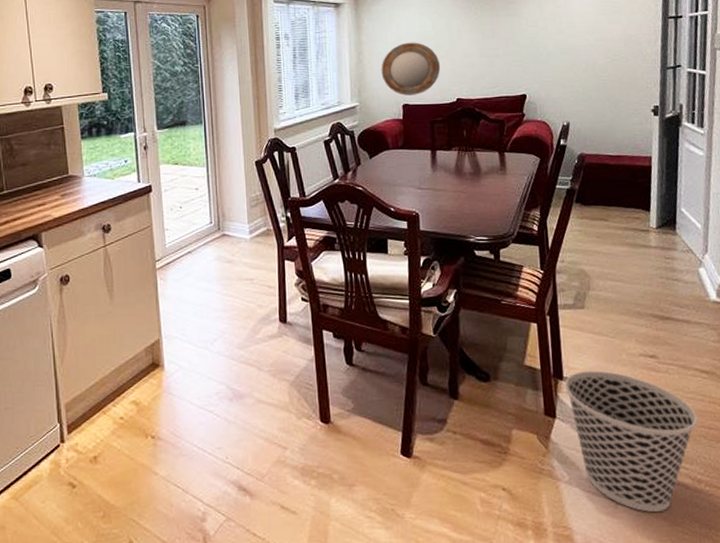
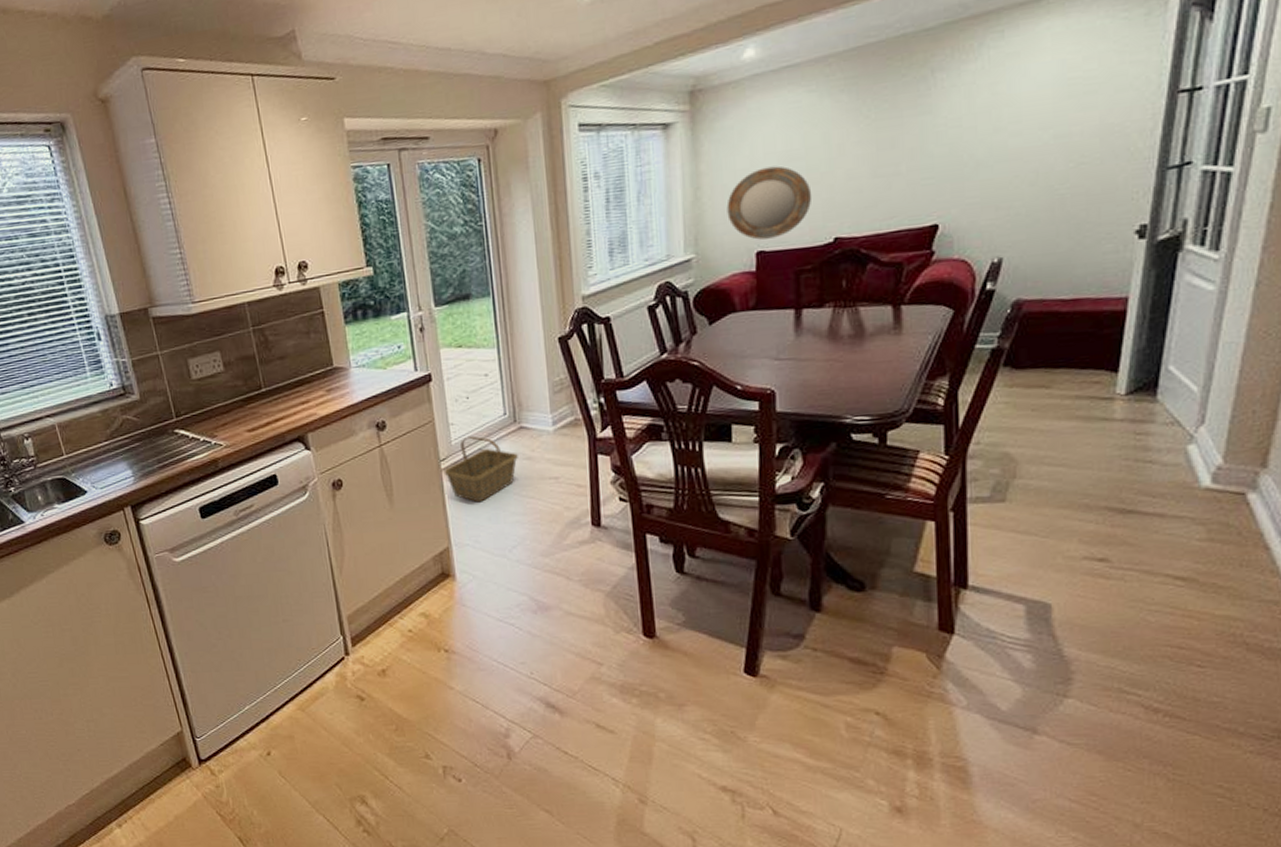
basket: none [158,240,221,299] -> present [444,435,518,503]
wastebasket: present [564,370,698,513] -> none [969,578,1163,745]

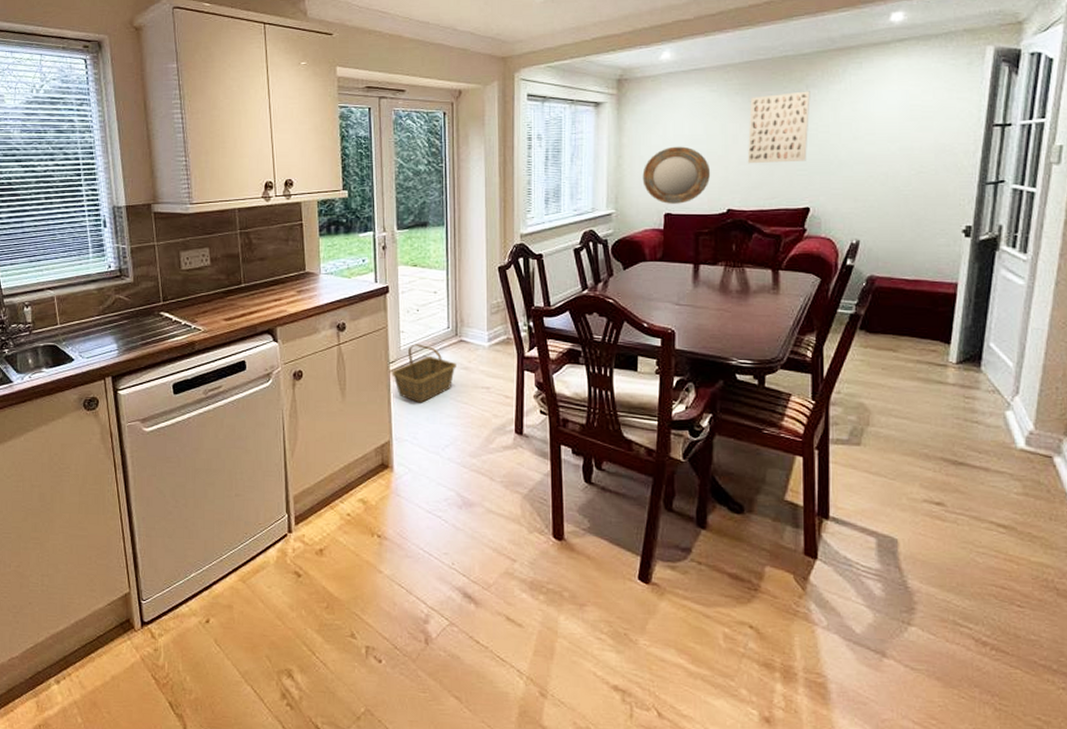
wall art: none [857,76,937,179] -> present [747,91,810,164]

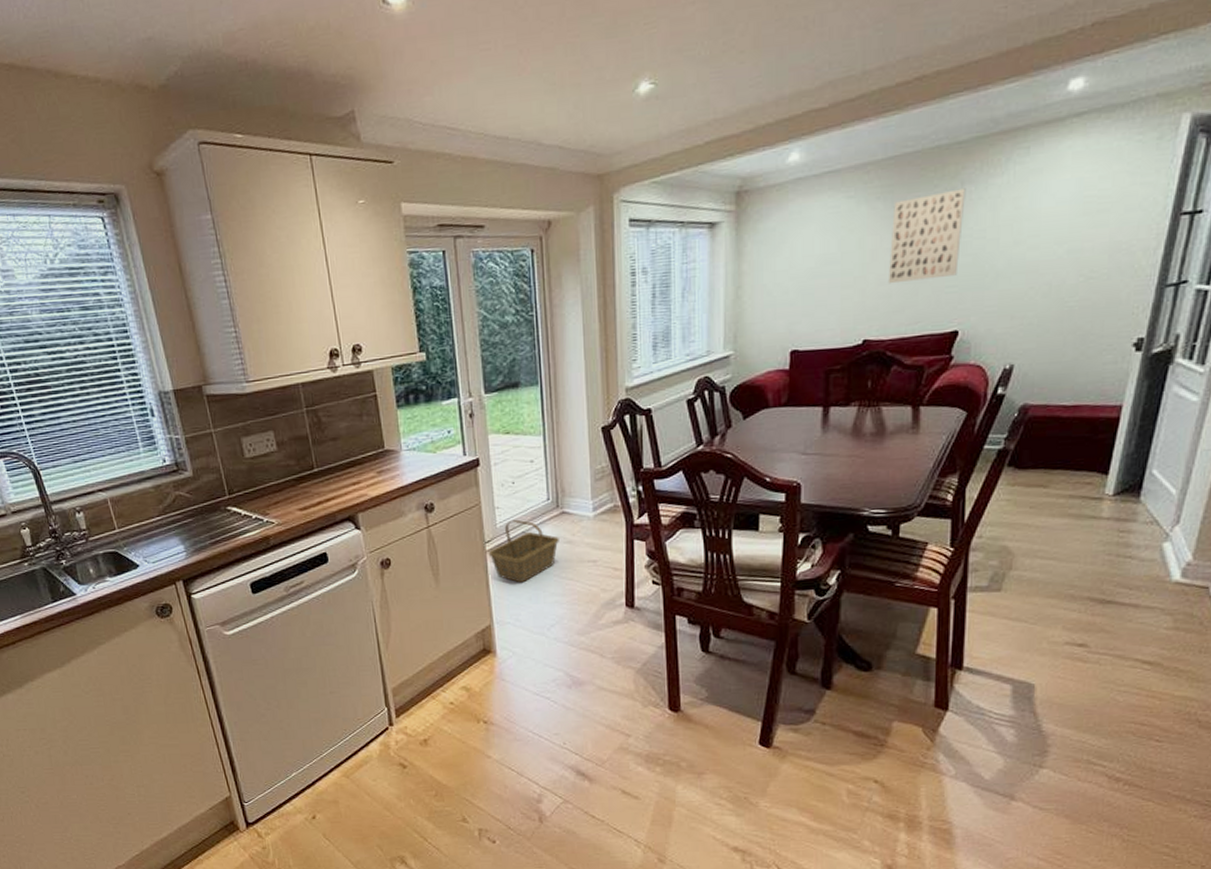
home mirror: present [642,146,711,204] -> none [765,268,845,339]

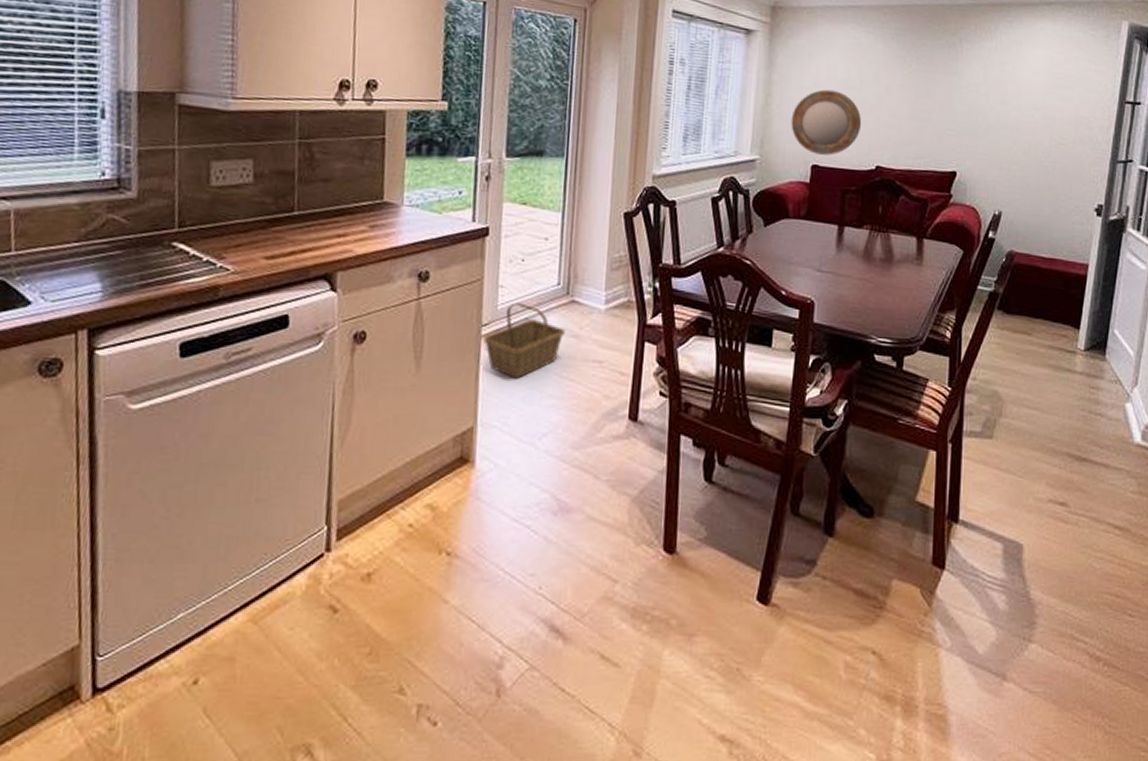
home mirror: none [765,268,845,339] -> present [791,89,862,156]
wall art: present [888,188,966,284] -> none [898,44,963,121]

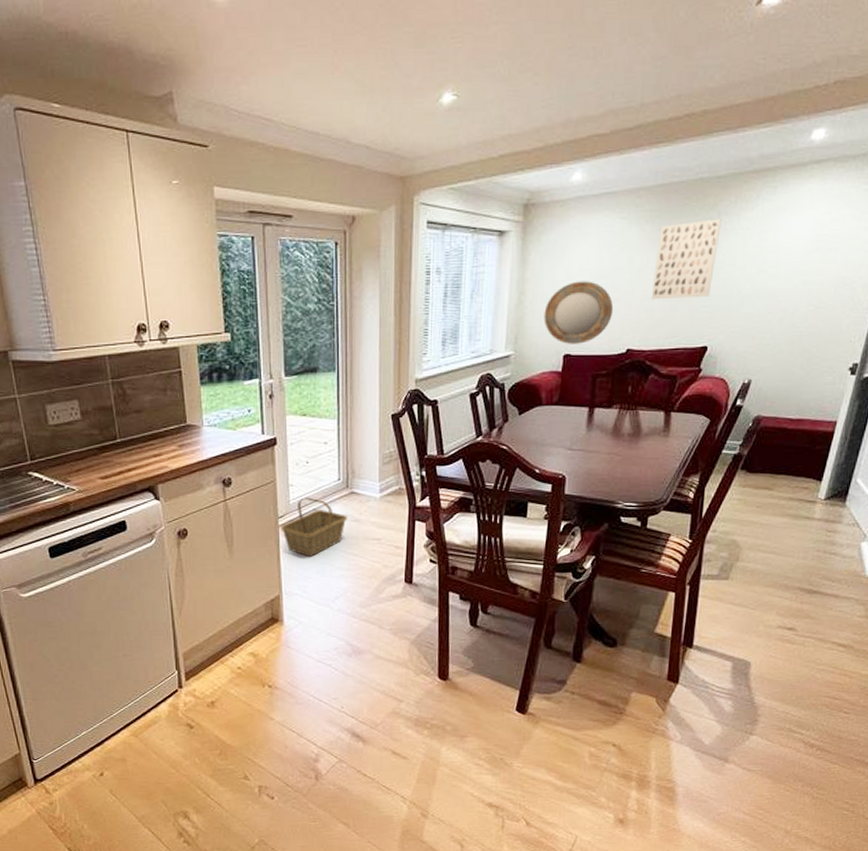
wall art: none [898,44,963,121] -> present [651,219,722,300]

